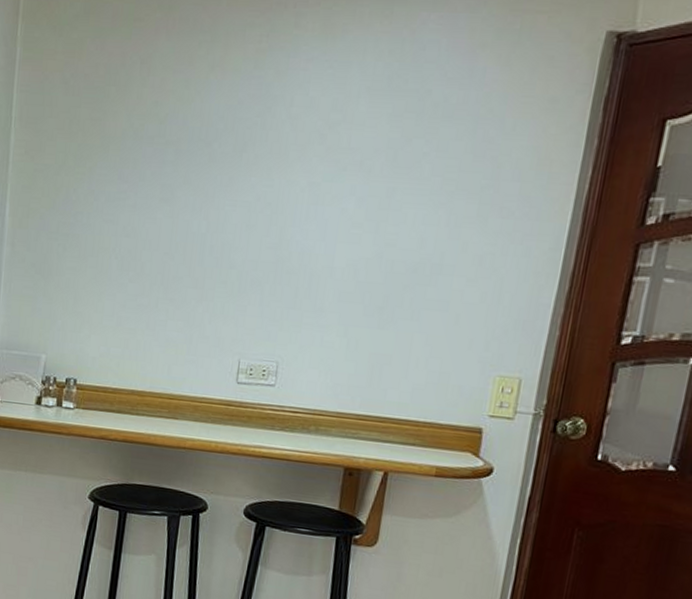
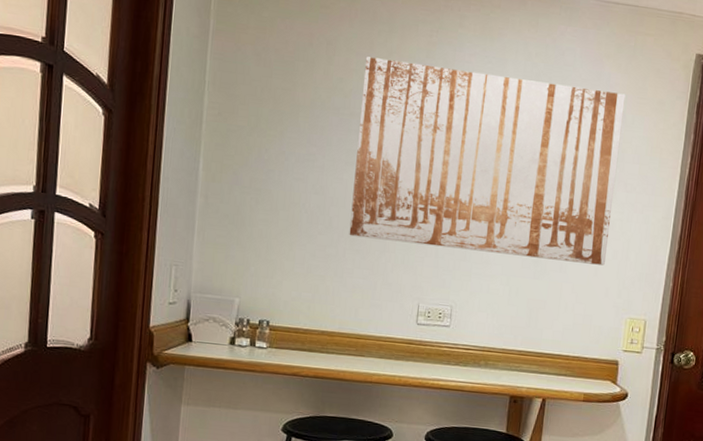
wall art: none [162,74,506,311] -> present [349,56,626,266]

